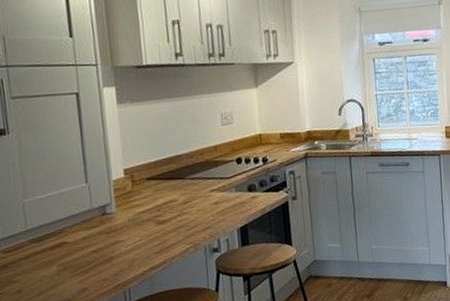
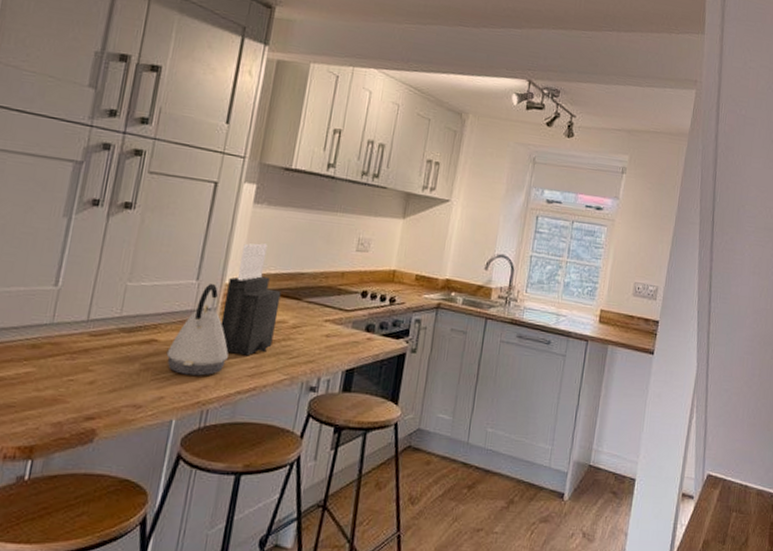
kettle: none [78,183,134,266] -> present [166,284,229,376]
knife block: none [115,137,170,238] -> present [220,243,281,356]

